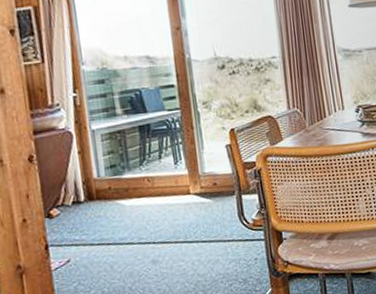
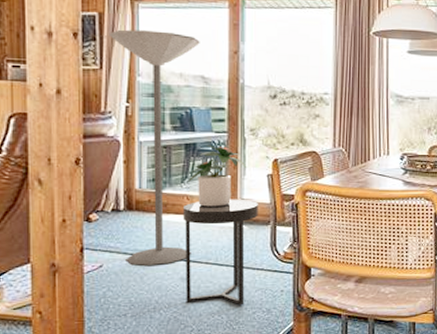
floor lamp: none [47,17,159,255] -> present [109,29,200,265]
side table: none [144,173,222,285] -> present [182,199,258,306]
potted plant: none [145,123,205,187] -> present [187,145,247,207]

